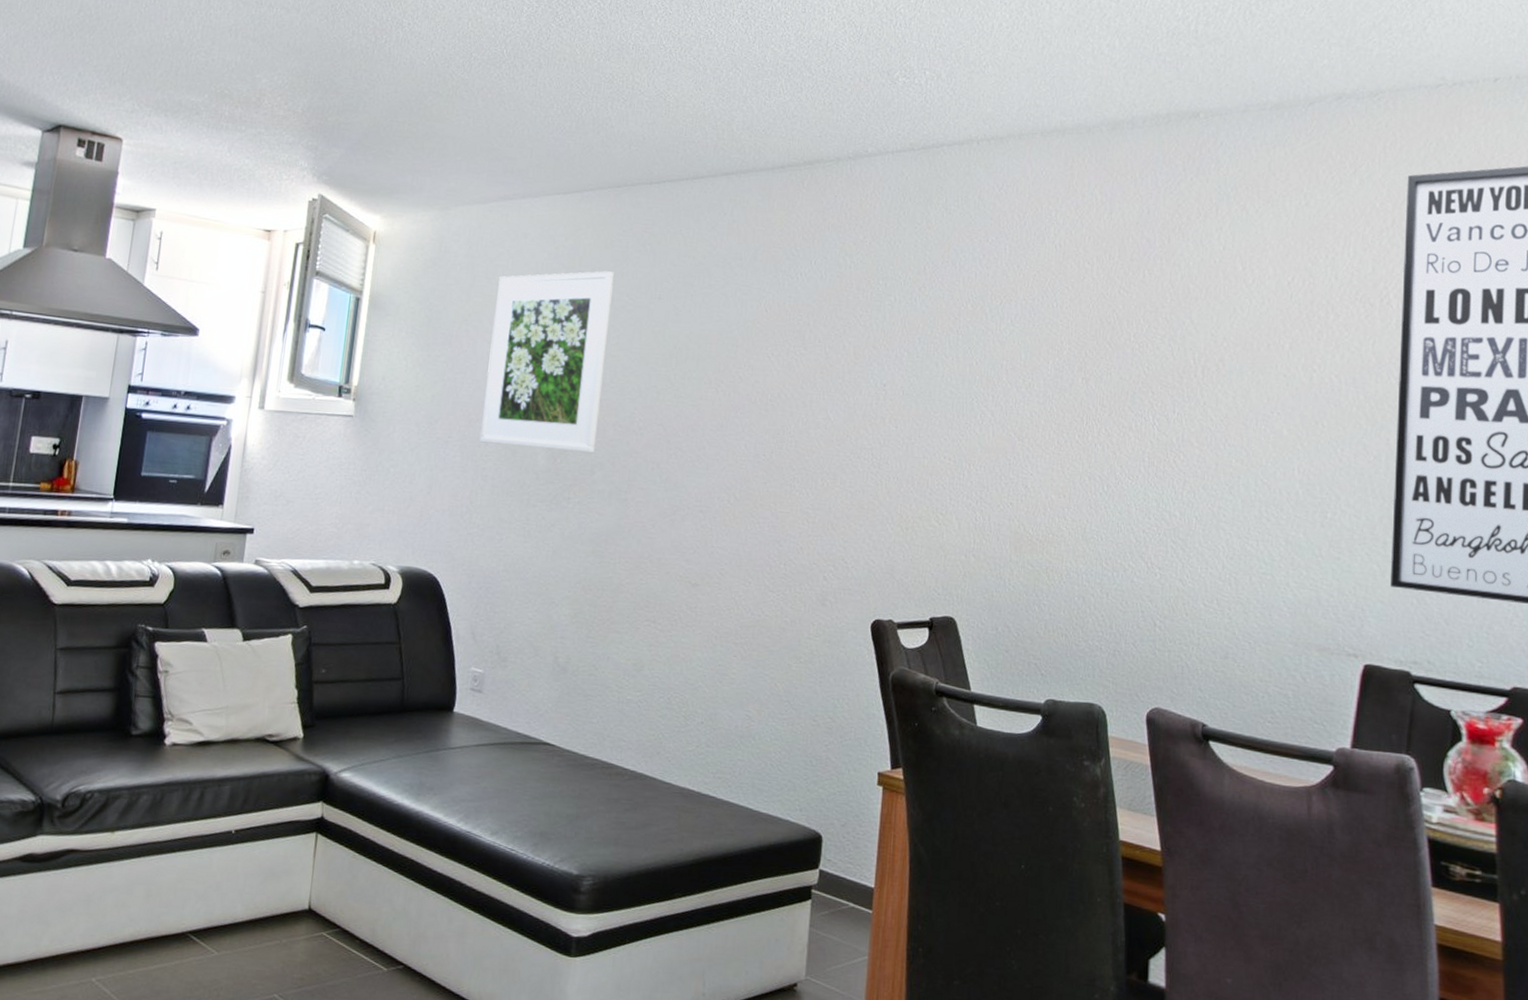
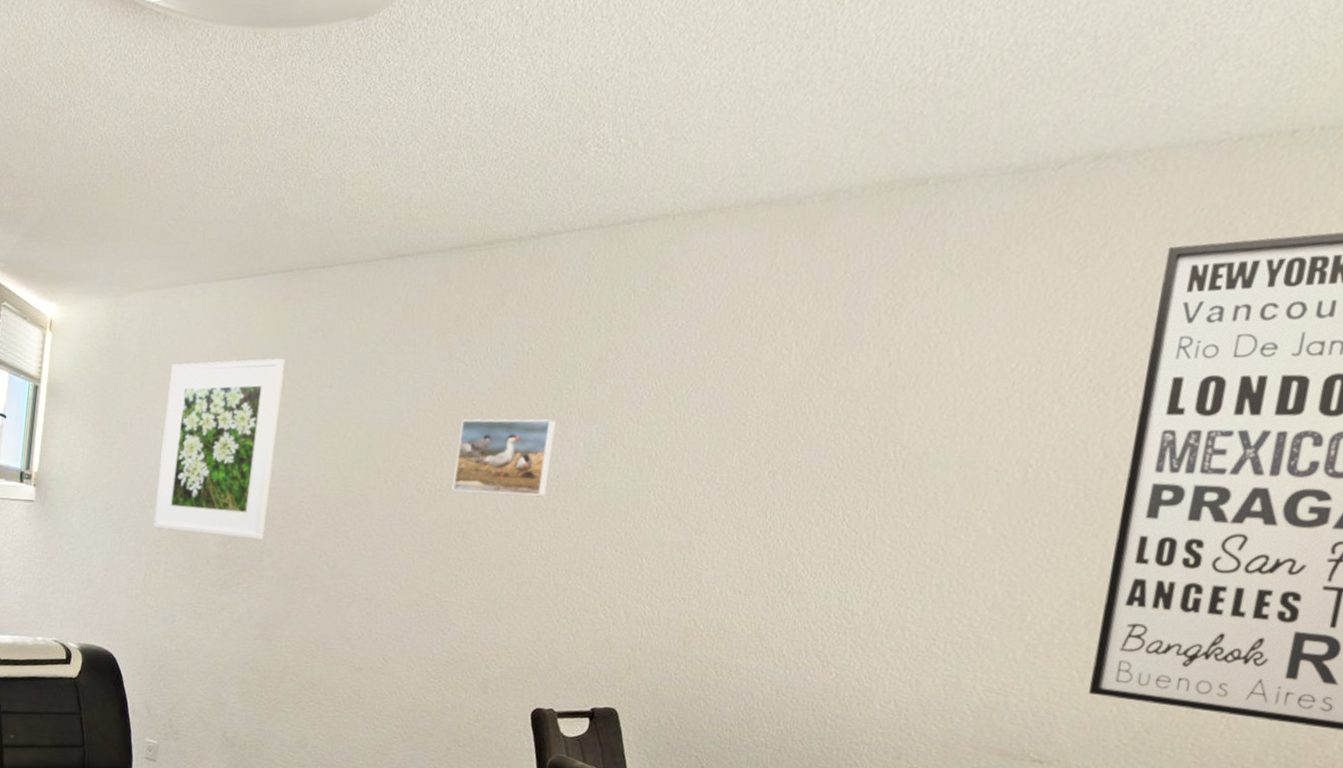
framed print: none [783,329,881,406] -> present [452,419,557,498]

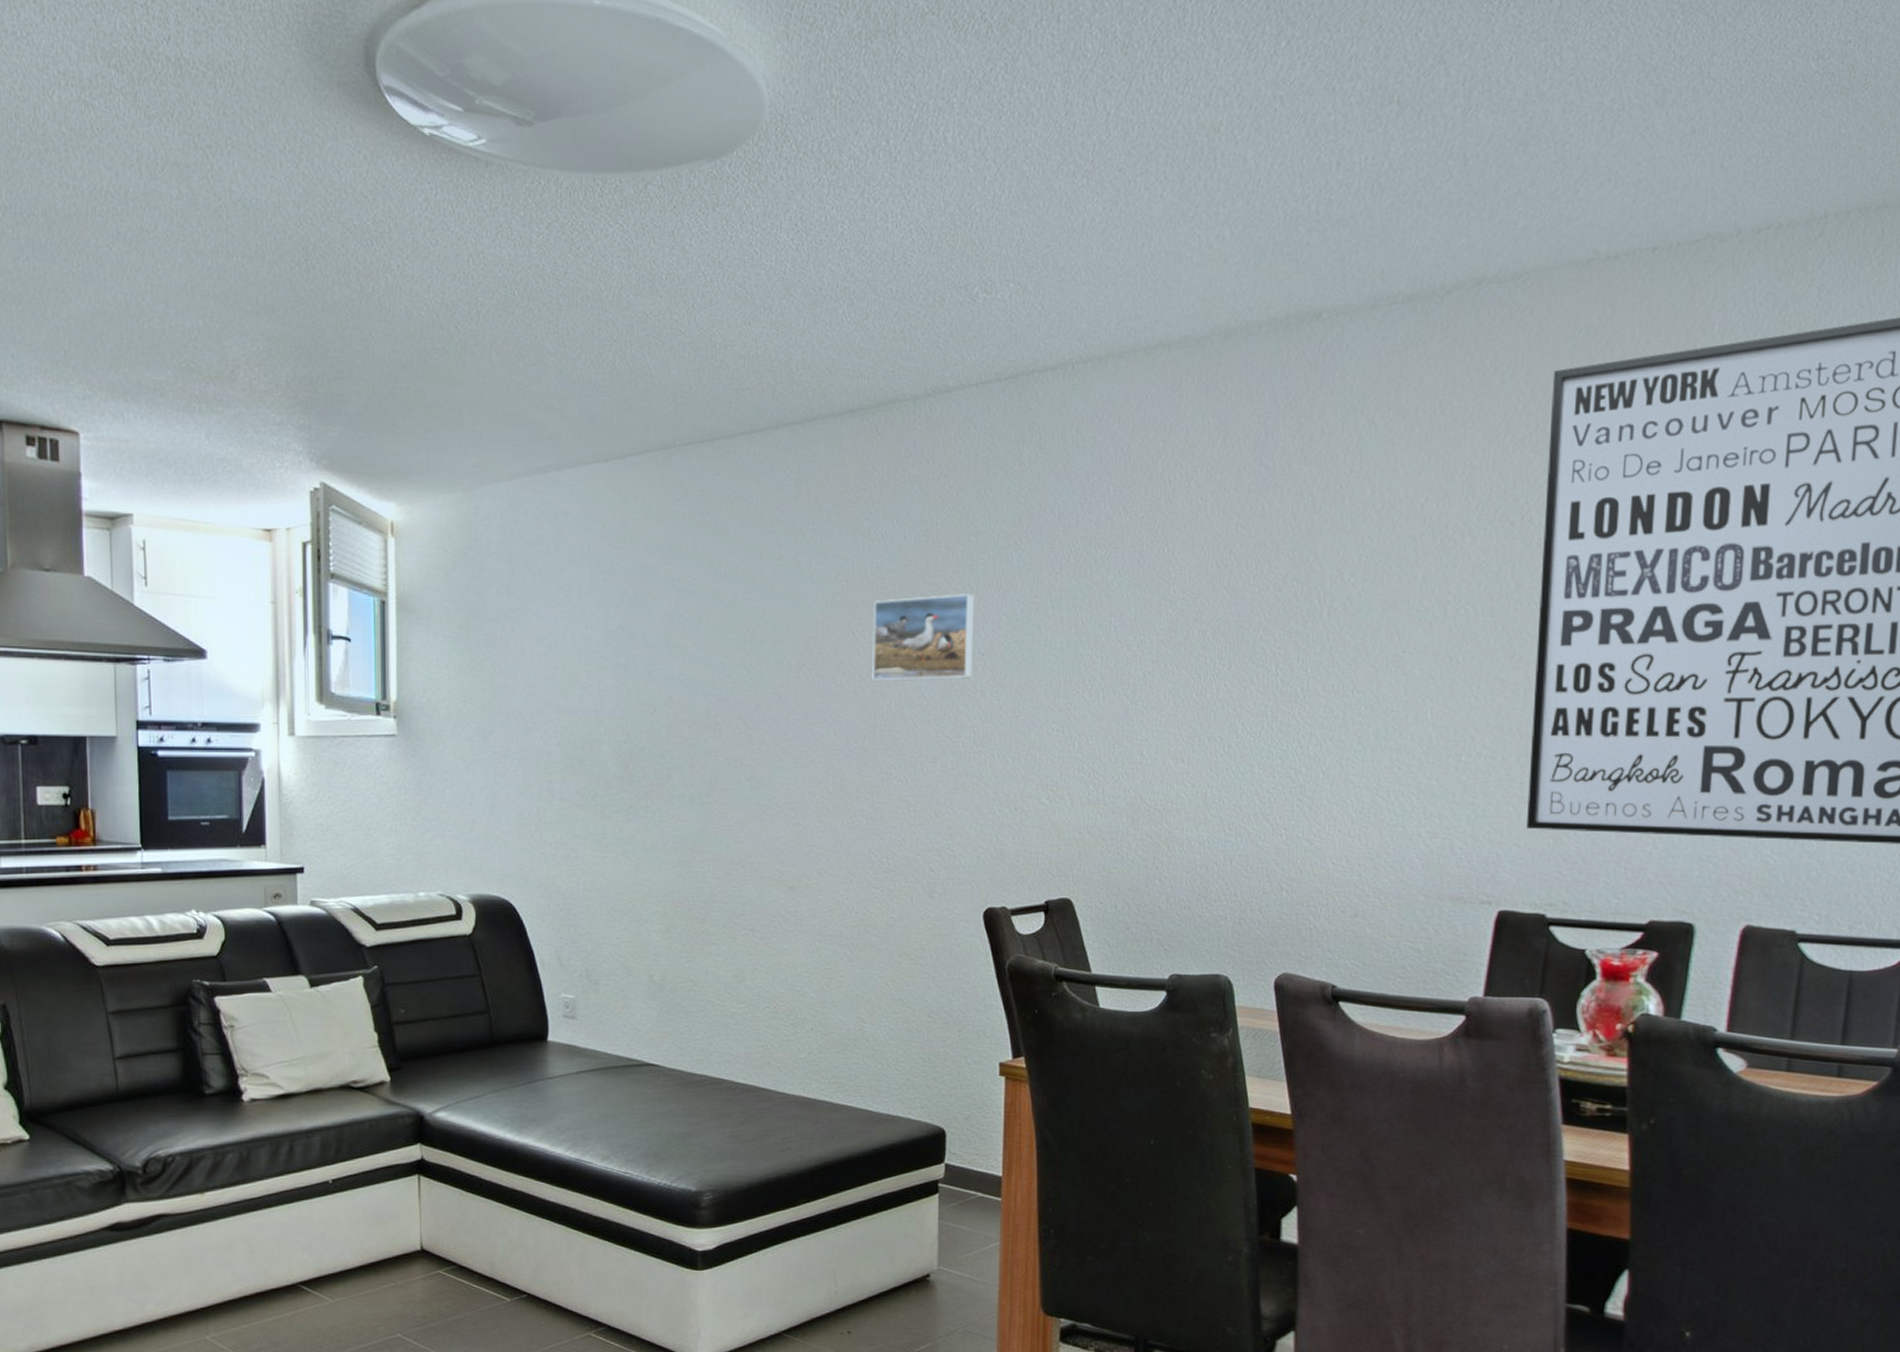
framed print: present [153,358,285,541] -> none [540,549,672,756]

